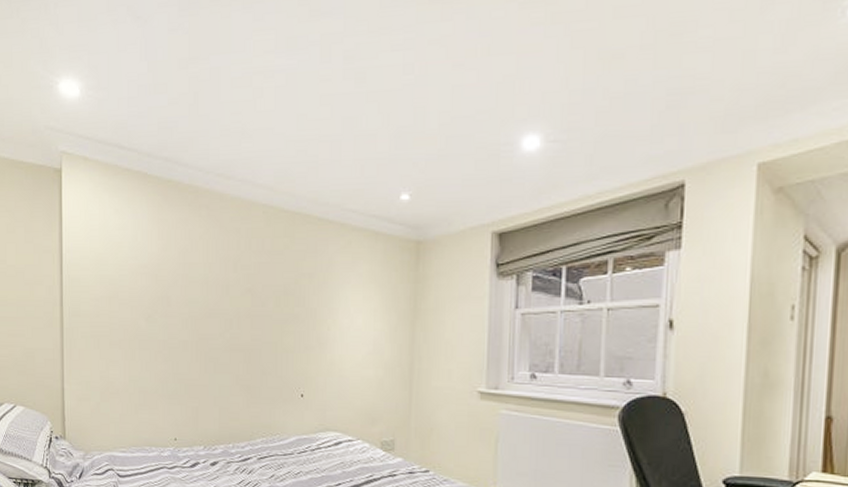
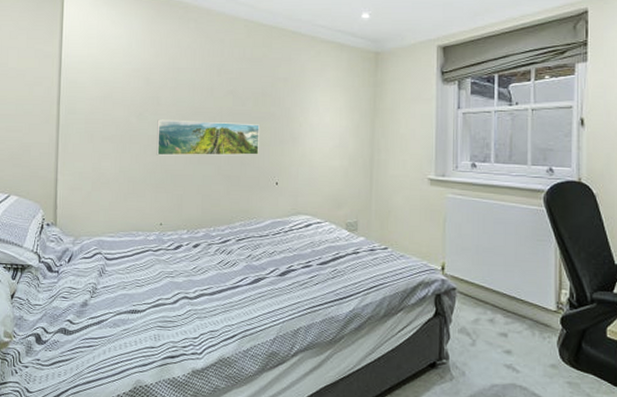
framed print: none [168,322,282,364] -> present [156,119,260,156]

